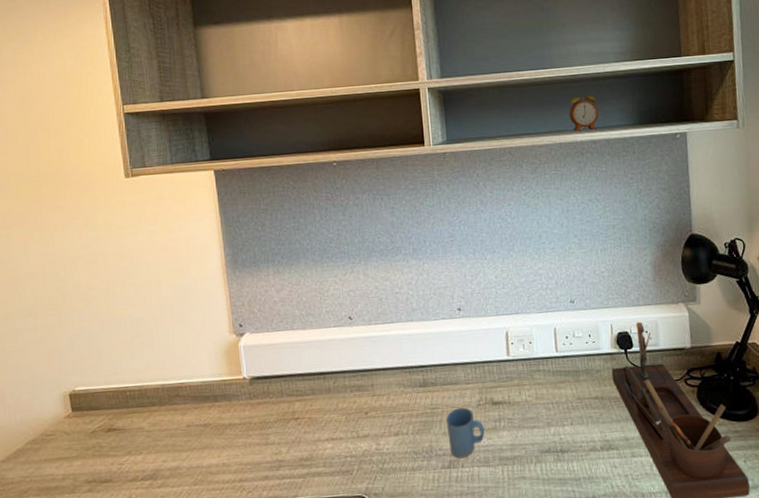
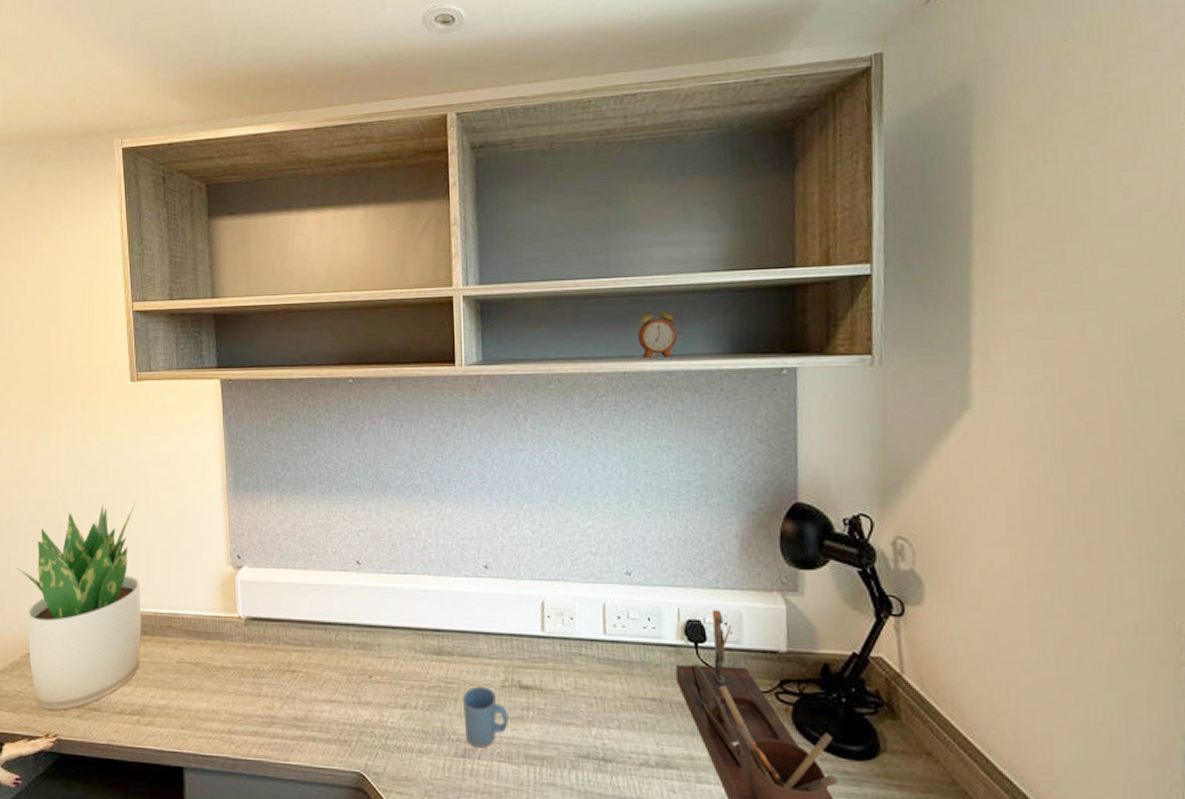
planter: none [15,288,150,489] -> present [17,503,142,711]

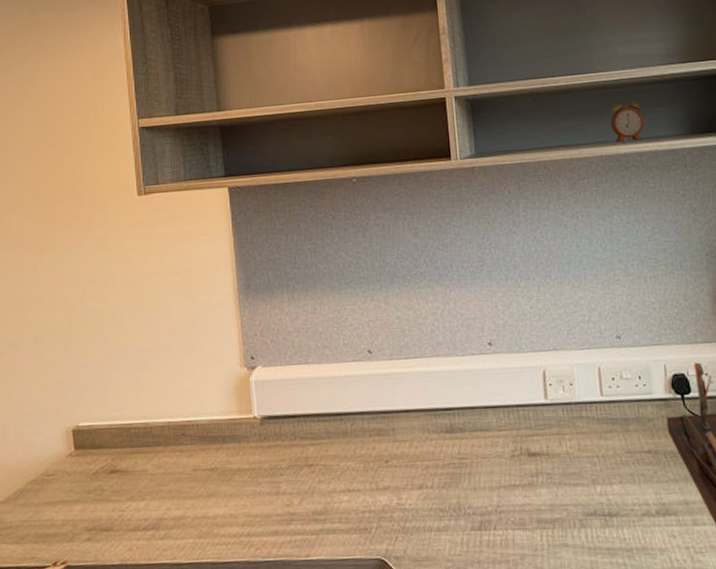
planter: present [17,503,142,711] -> none [20,314,155,536]
mug: present [463,686,509,748] -> none [476,458,520,519]

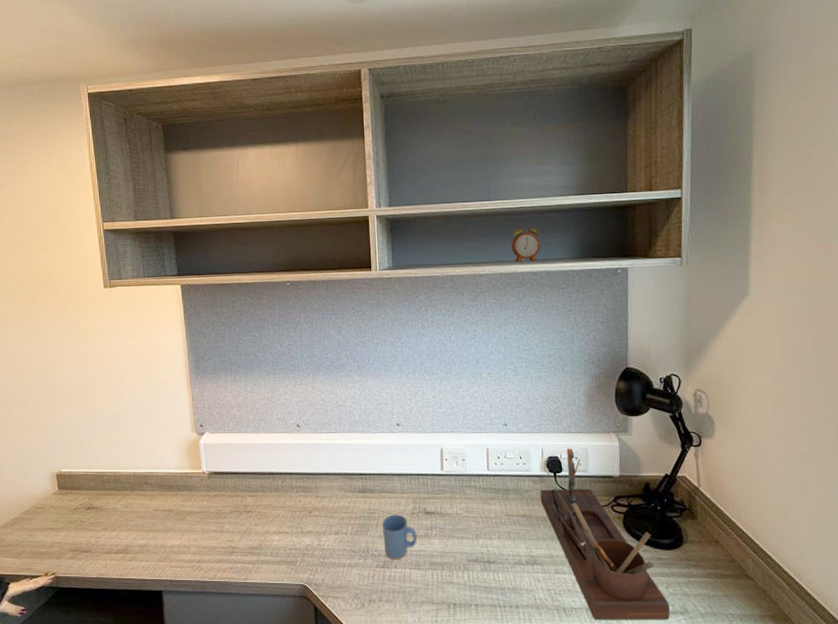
mug: none [476,458,520,519] -> present [382,514,417,560]

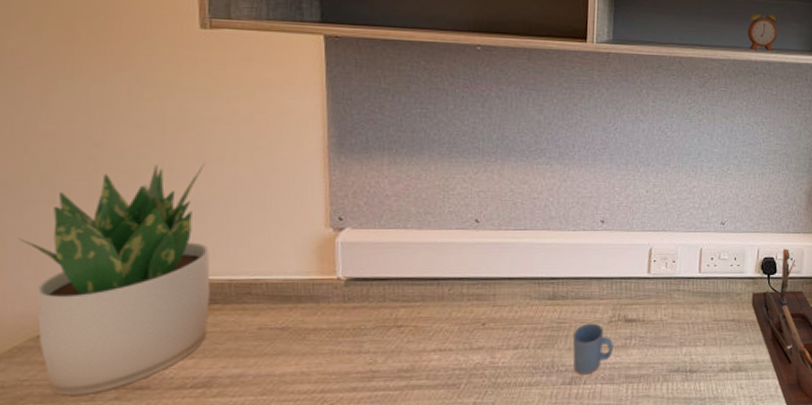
planter: none [13,386,123,554] -> present [19,163,211,396]

